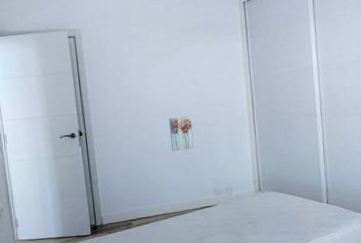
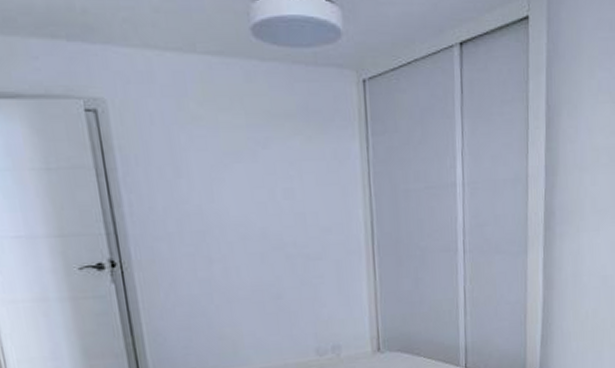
wall art: present [169,116,195,152] -> none [251,244,289,295]

